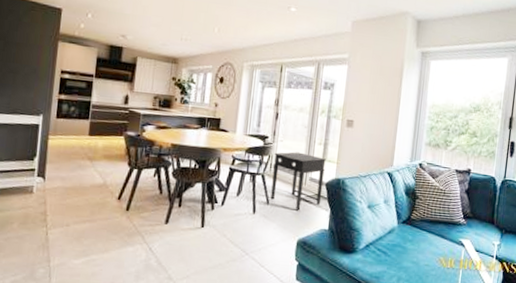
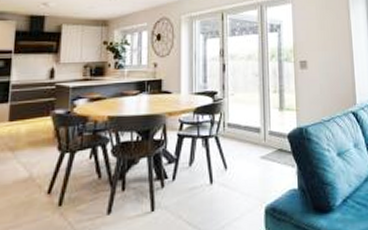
side table: present [270,152,326,211] -> none [226,104,286,172]

